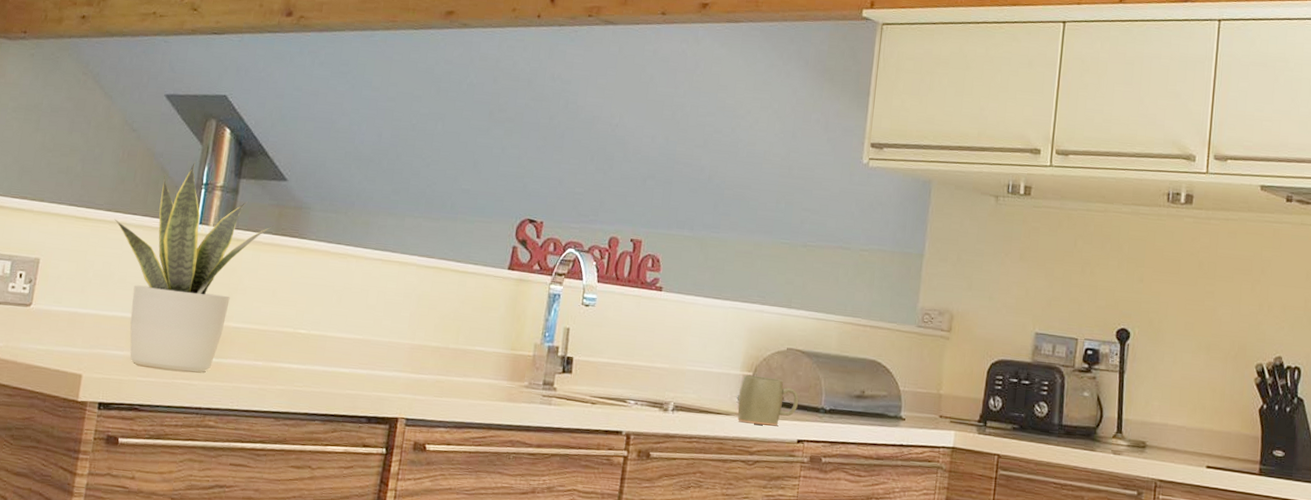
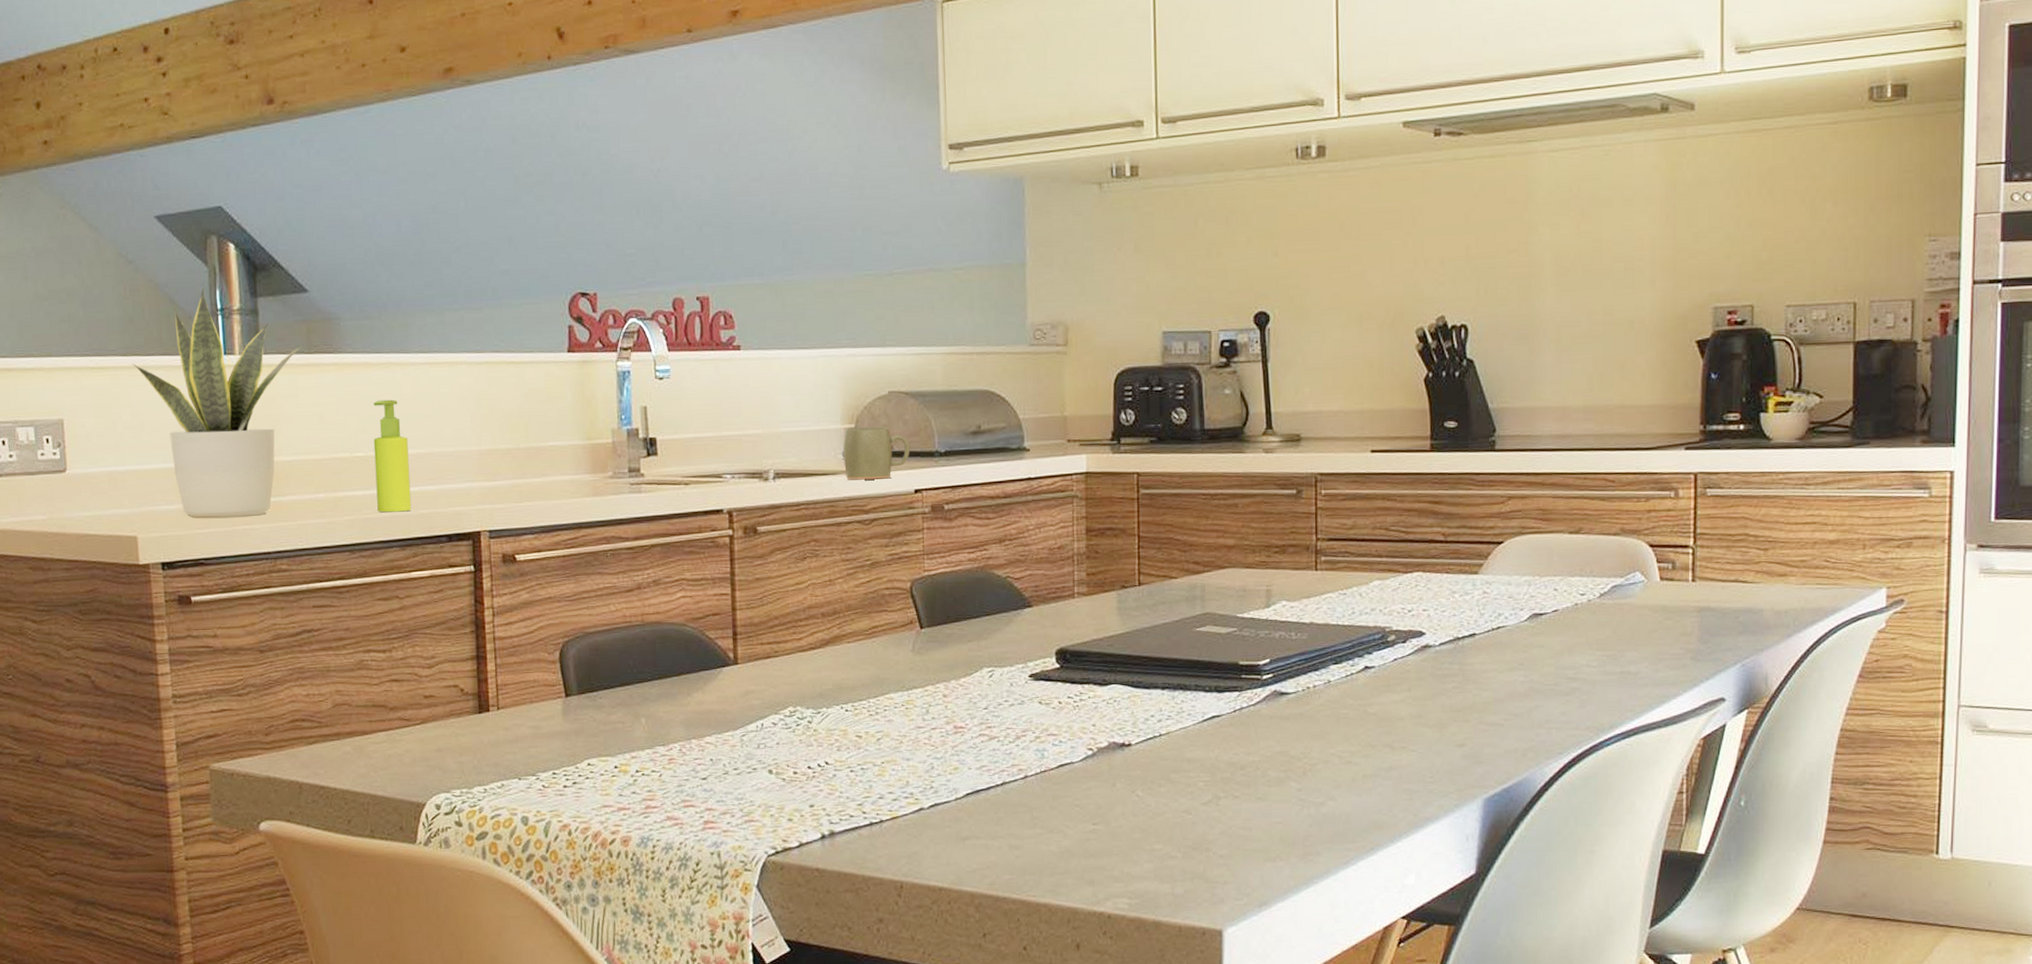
soap dispenser: none [308,285,349,390] -> present [373,399,412,513]

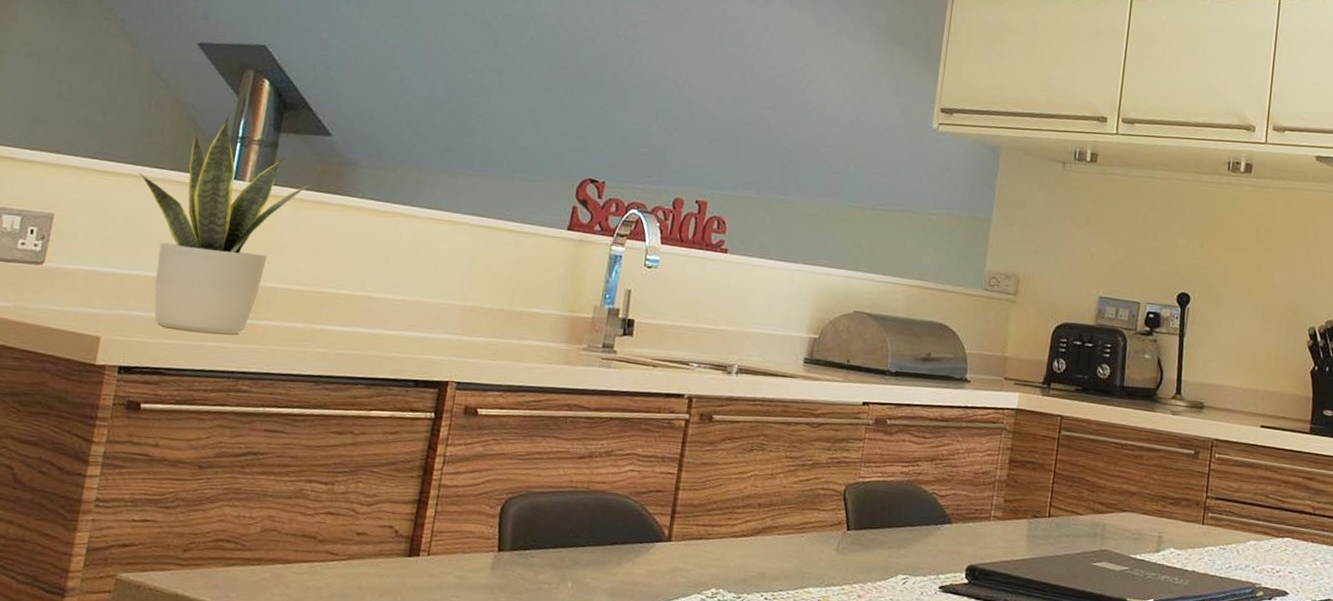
soap dispenser: present [373,399,412,513] -> none [352,245,397,353]
mug: present [843,427,910,480] -> none [803,337,865,389]

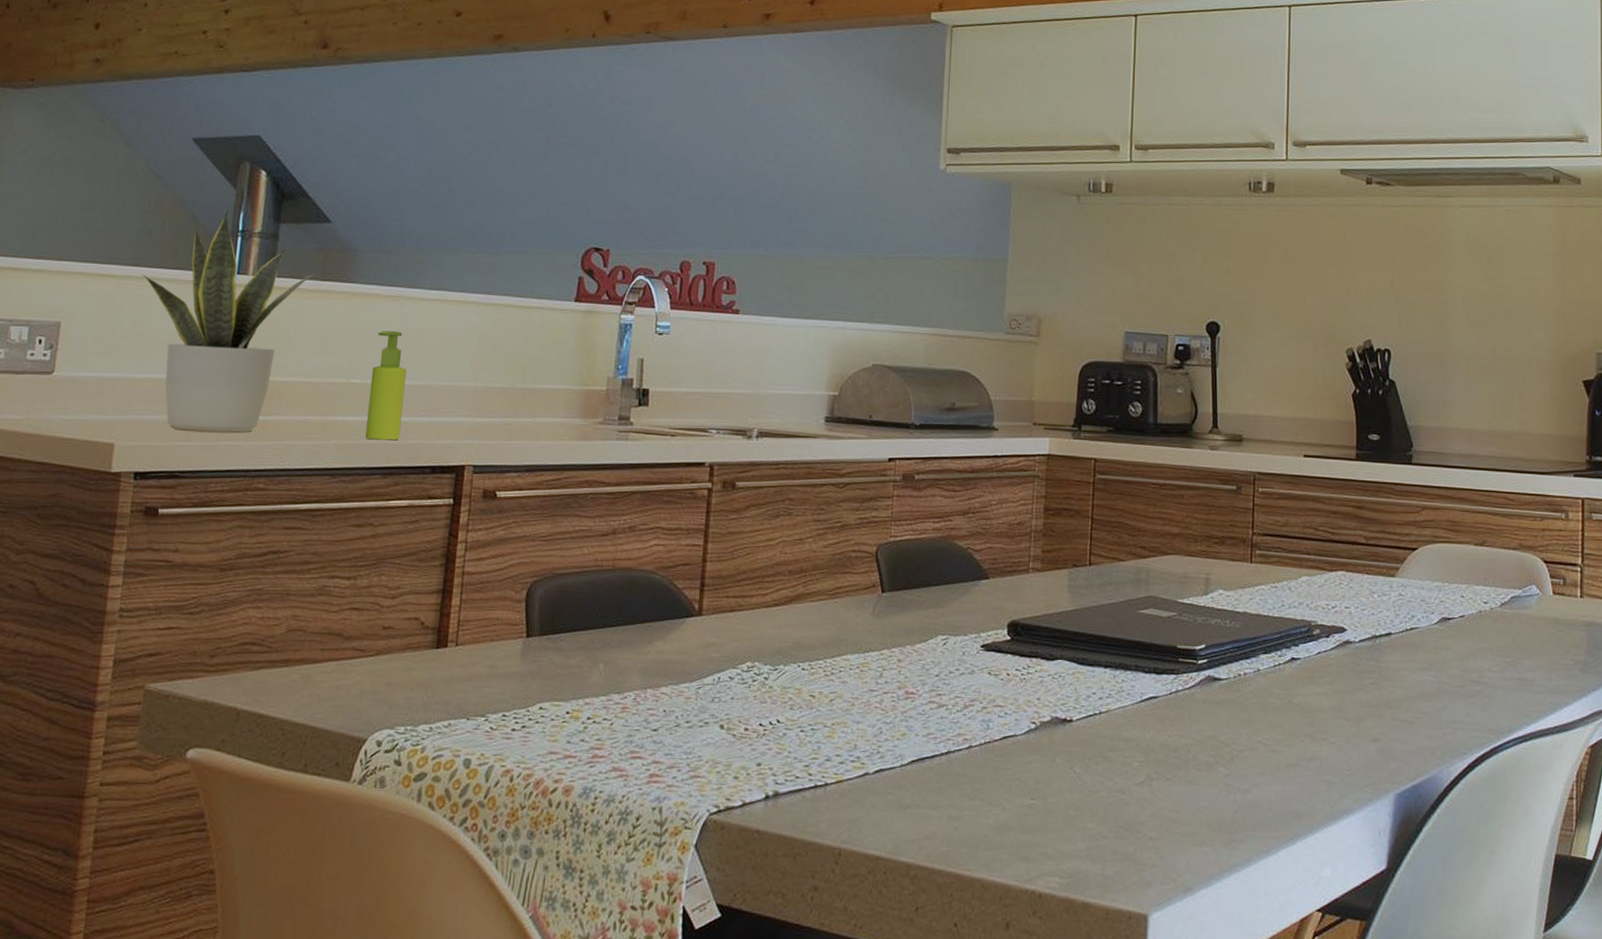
soap dispenser: none [352,245,397,353] -> present [365,330,406,441]

